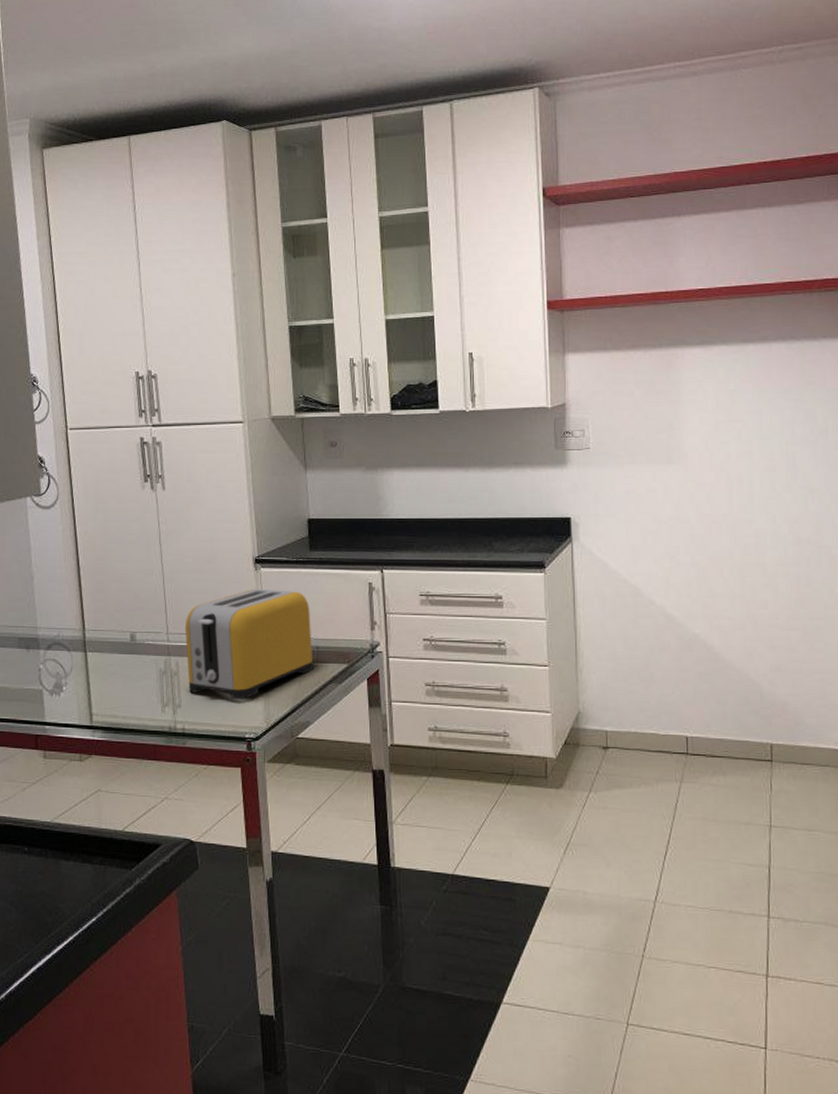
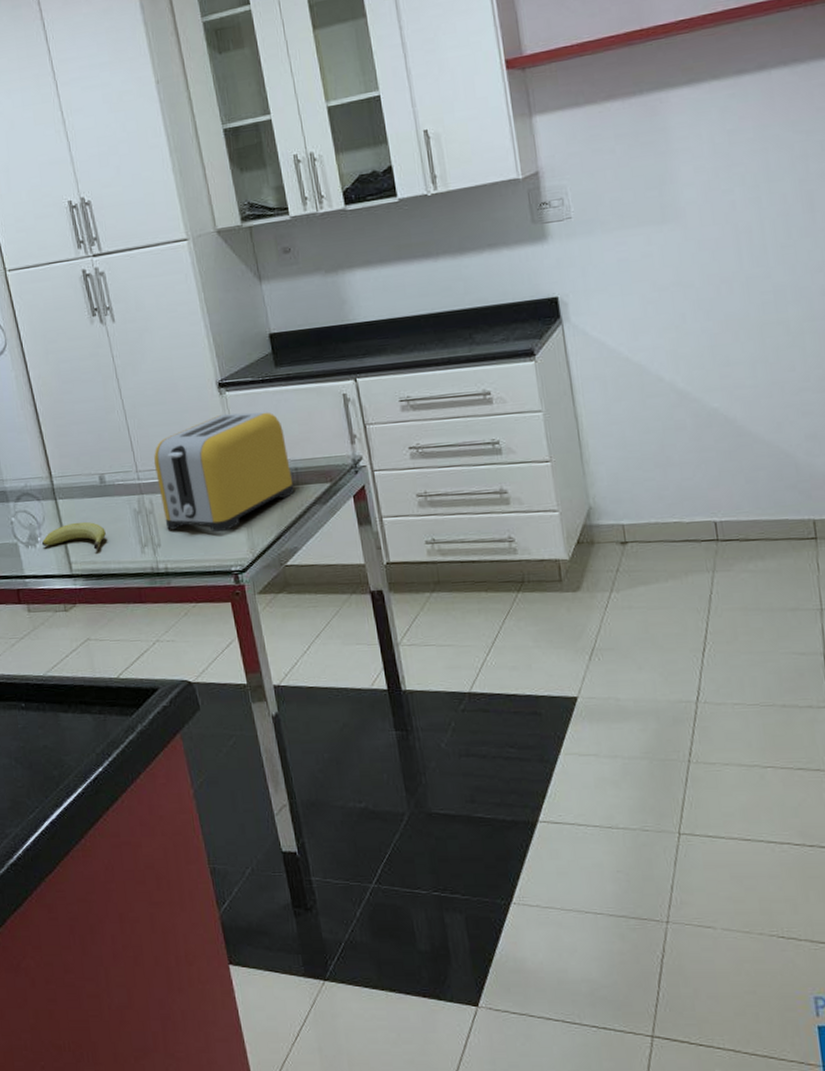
fruit: none [66,676,130,704] -> present [41,521,106,550]

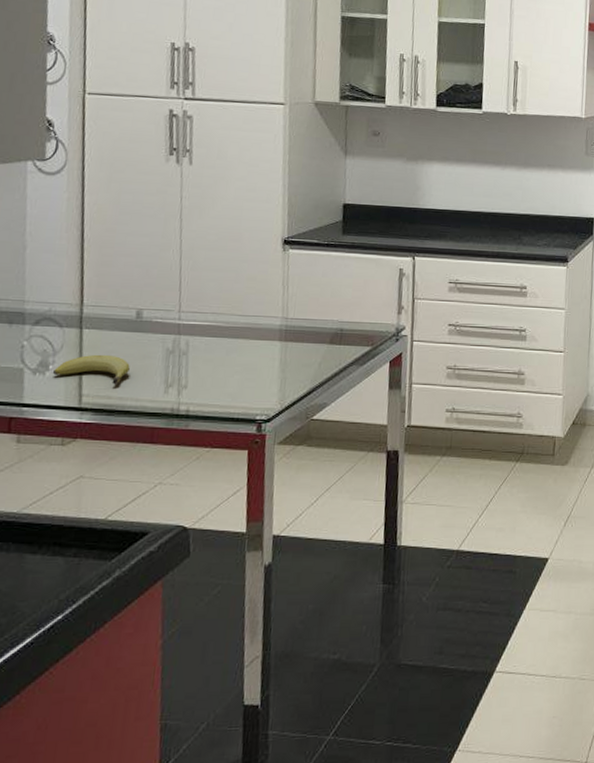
toaster: present [154,412,294,533] -> none [197,269,338,381]

